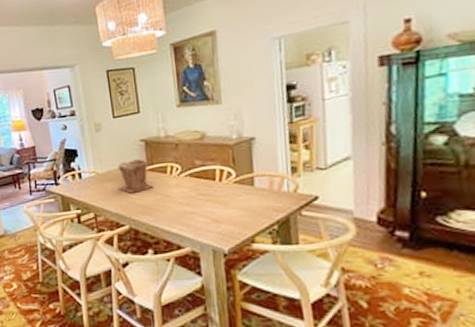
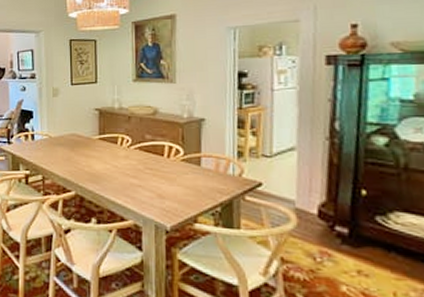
plant pot: present [117,158,153,193] -> none [69,127,103,160]

